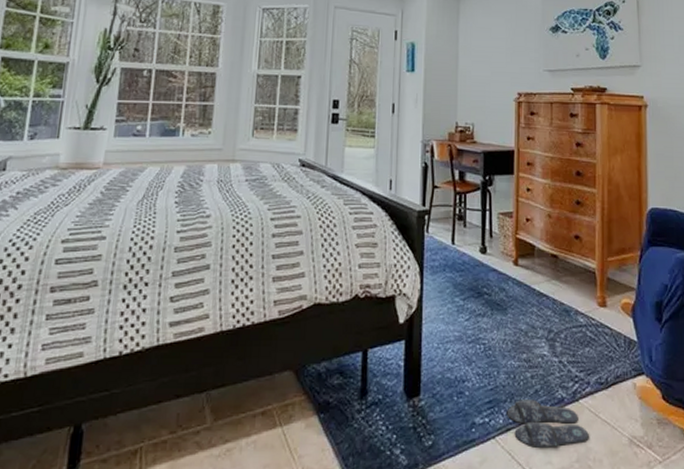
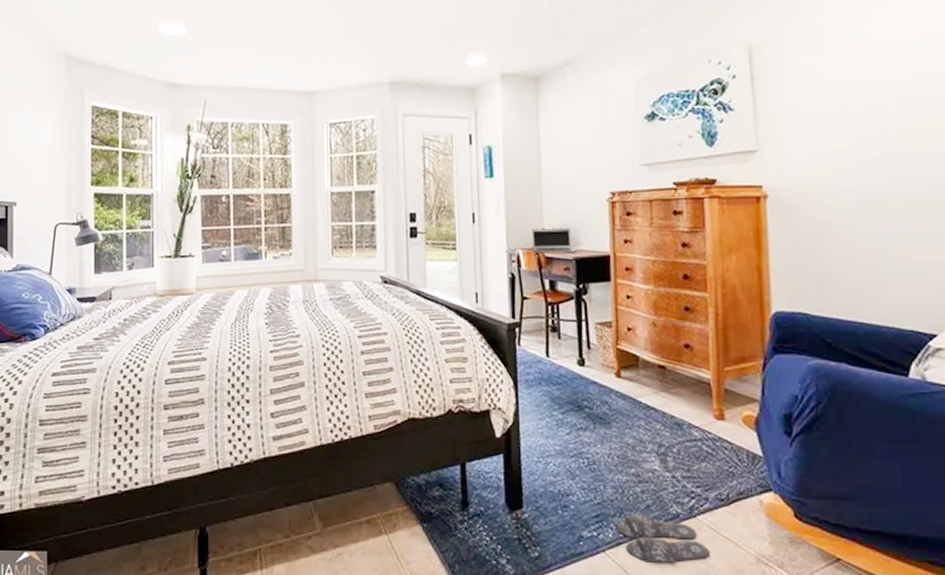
laptop: none [445,122,485,147] -> present [531,228,577,254]

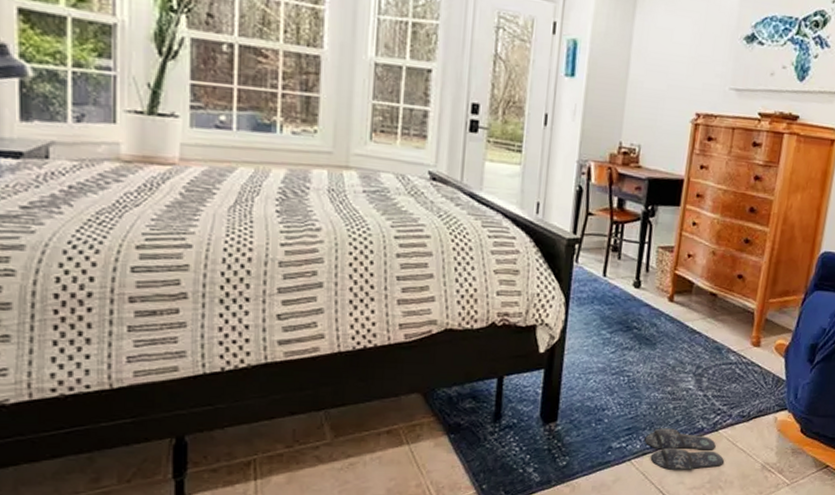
laptop: present [531,228,577,254] -> none [606,141,651,173]

